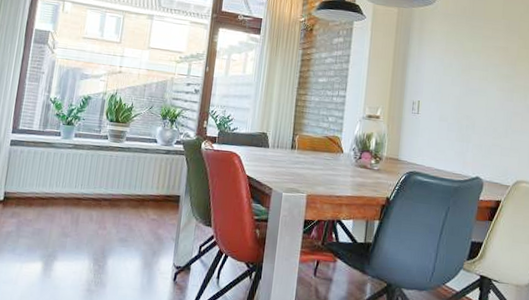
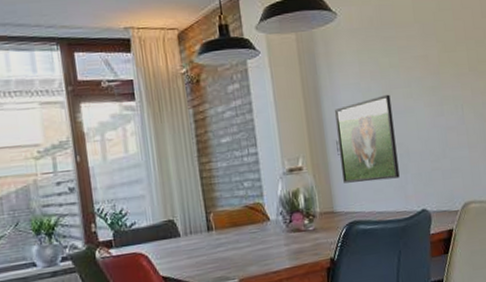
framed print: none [412,72,468,145] -> present [334,94,400,183]

